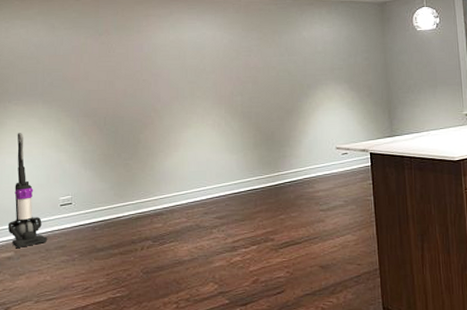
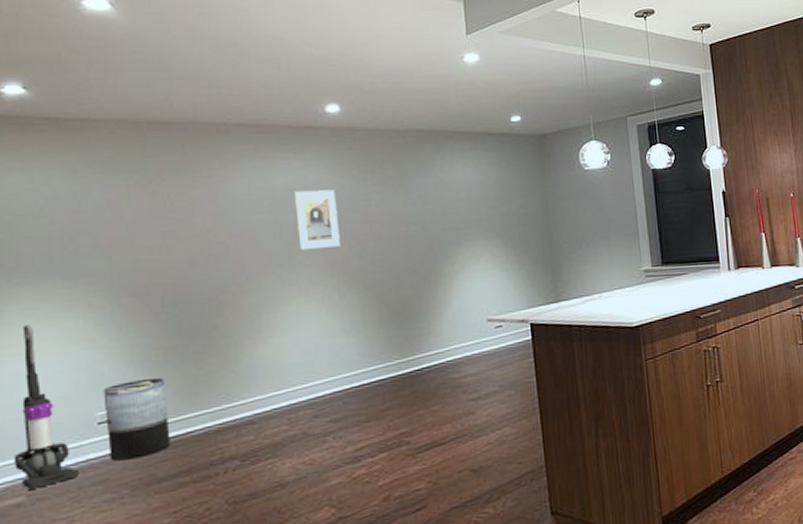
trash can: none [65,175,107,233] -> present [103,377,171,461]
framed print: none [197,43,228,88] -> present [295,190,340,251]

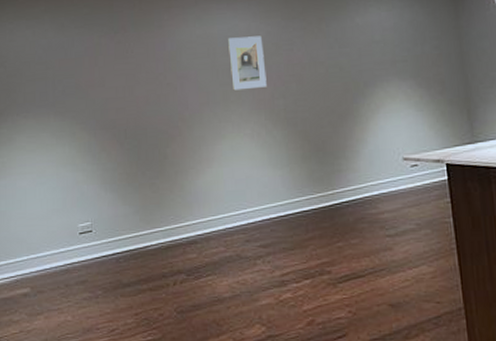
vacuum cleaner: present [13,325,79,489] -> none [22,150,66,283]
trash can: present [103,377,171,461] -> none [83,198,132,266]

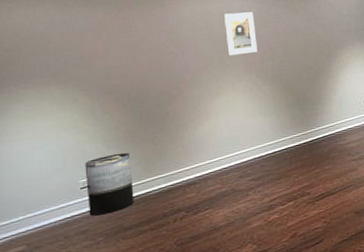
trash can: none [83,198,132,266] -> present [85,152,134,216]

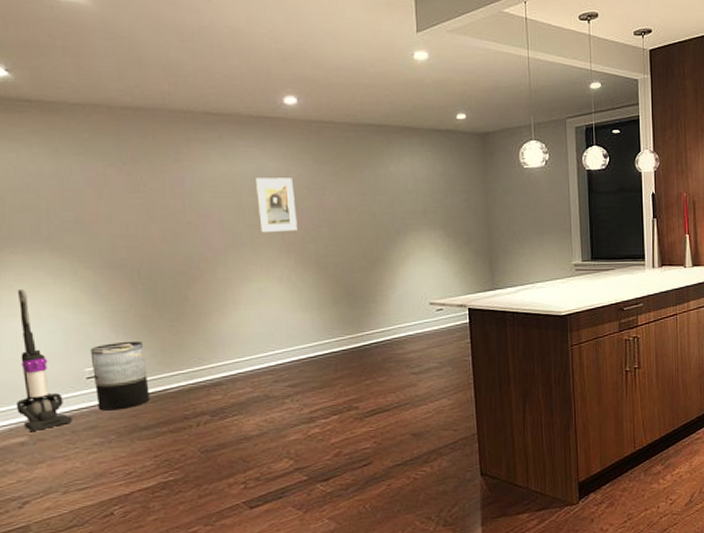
vacuum cleaner: none [17,117,66,240] -> present [15,289,72,431]

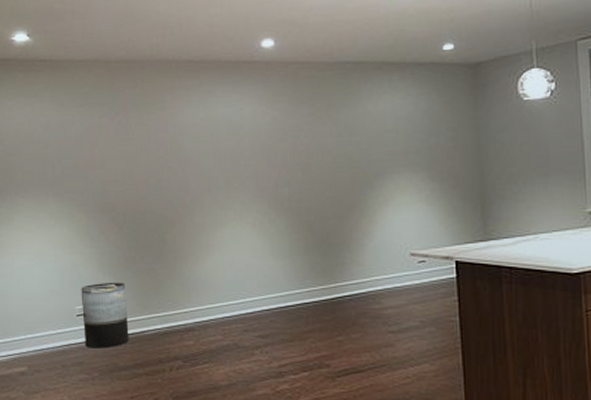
vacuum cleaner: present [15,289,72,431] -> none [19,230,63,362]
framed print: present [256,178,297,233] -> none [233,121,271,177]

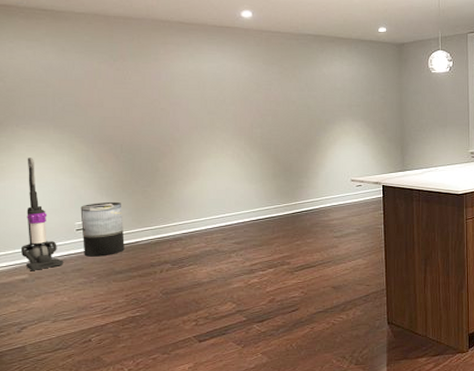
vacuum cleaner: none [19,230,63,362] -> present [20,158,63,270]

